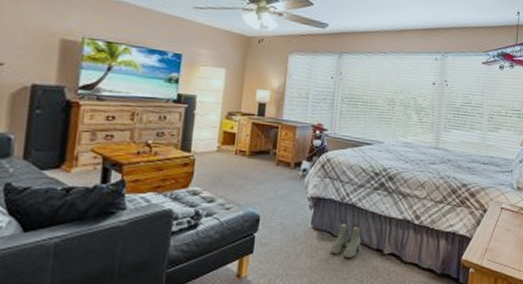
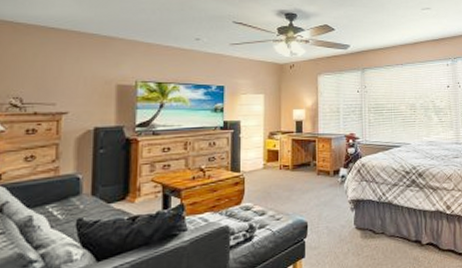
boots: present [330,222,362,258] -> none [374,219,401,252]

